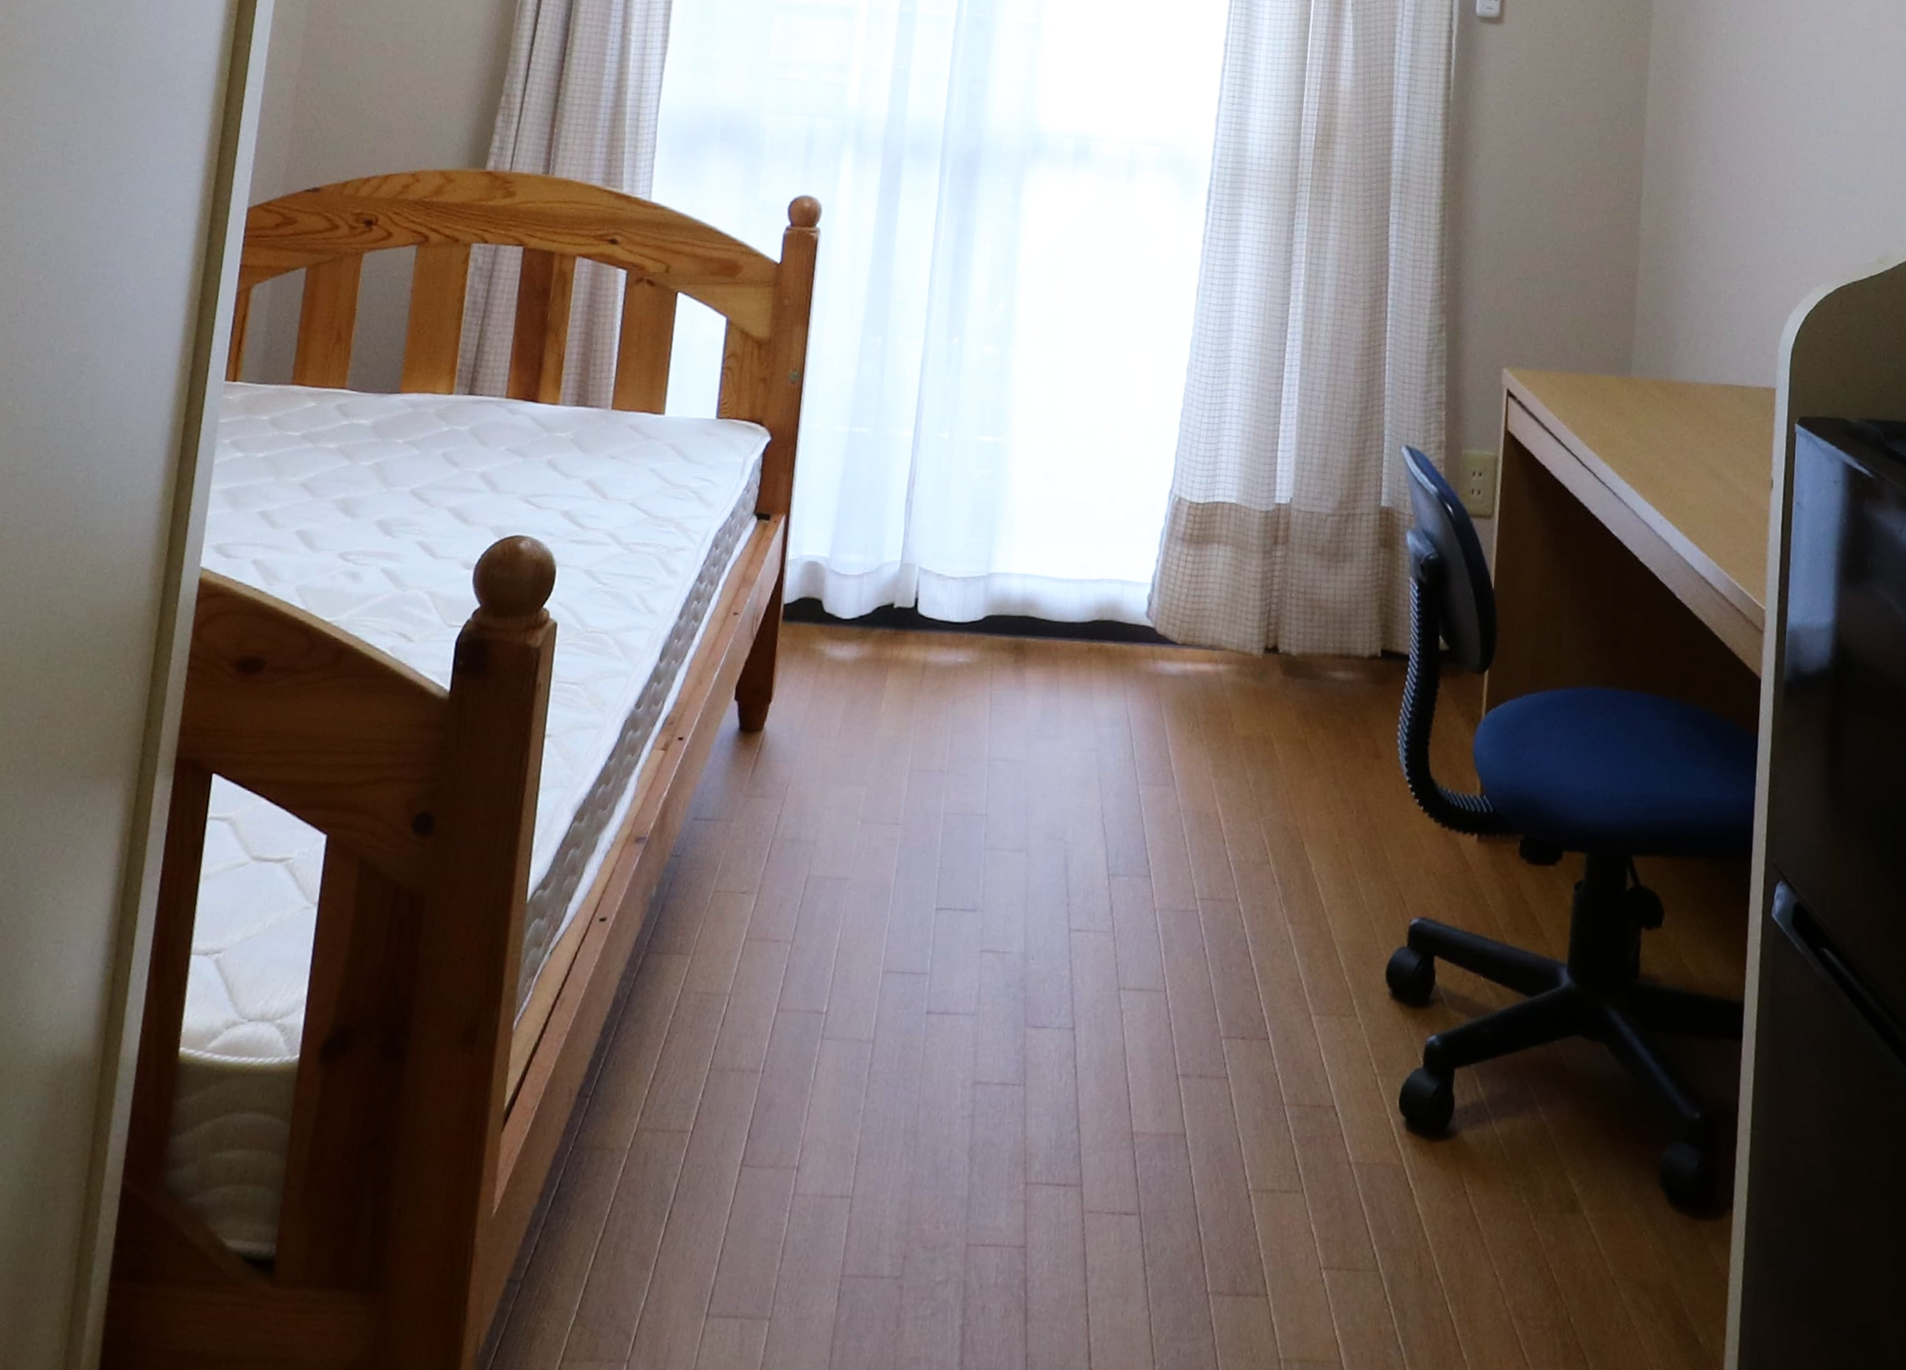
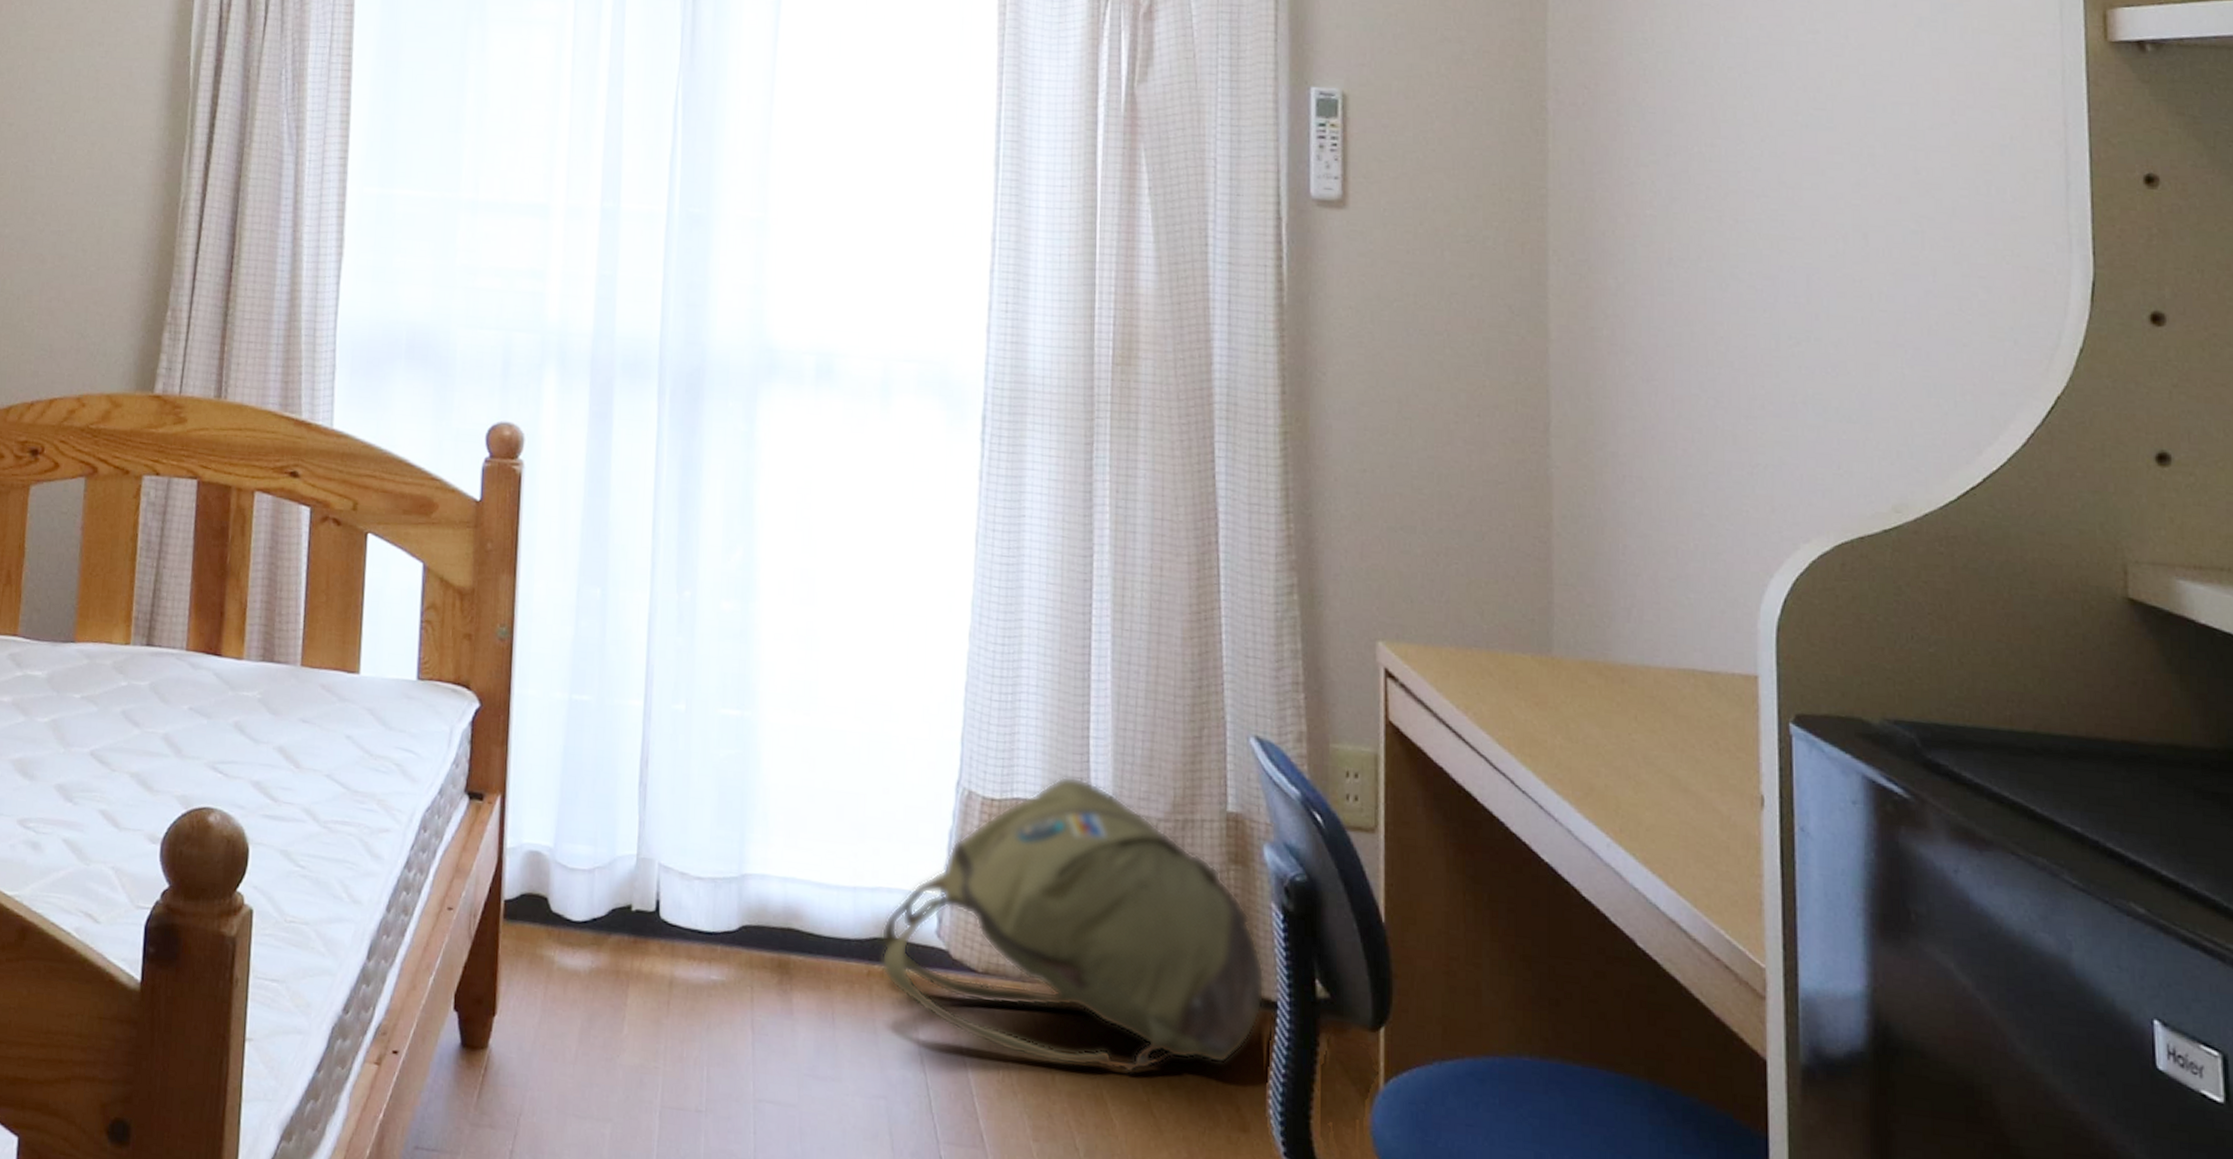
backpack: none [1099,482,1401,719] -> present [881,776,1265,1074]

